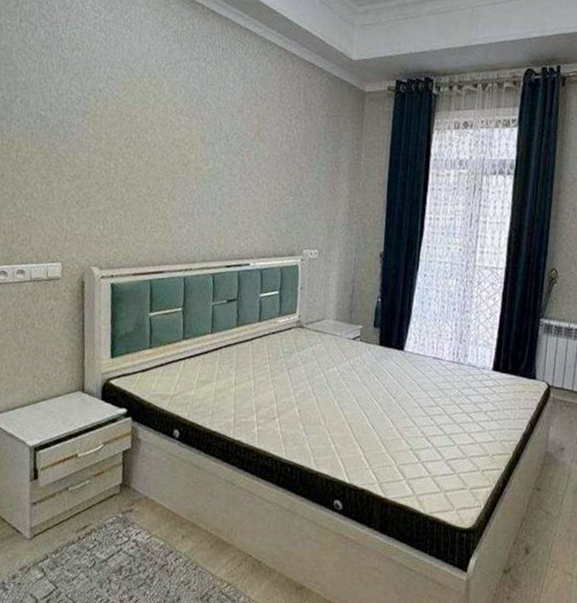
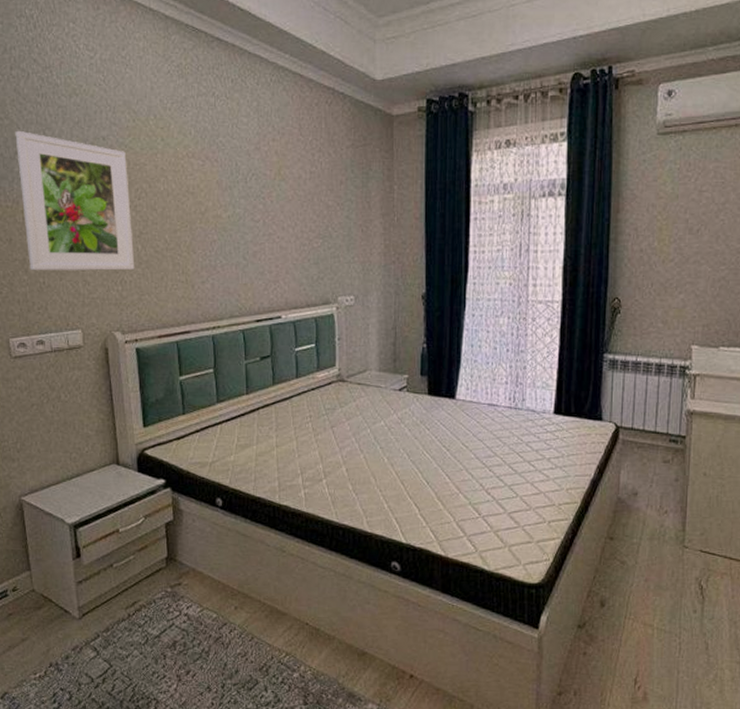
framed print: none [17,76,120,211] -> present [15,130,135,271]

